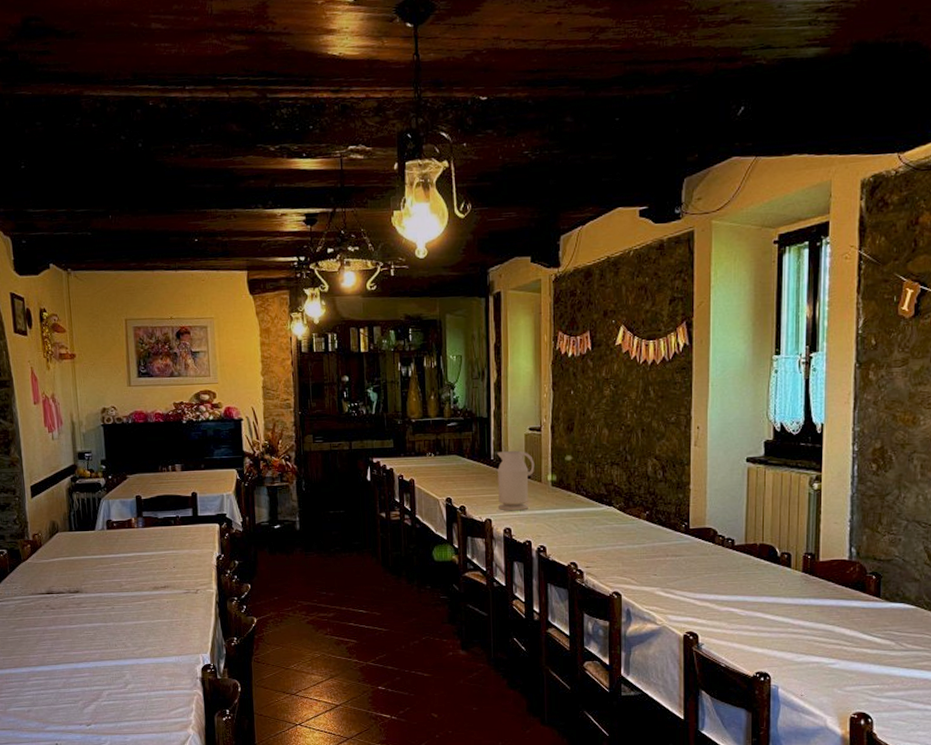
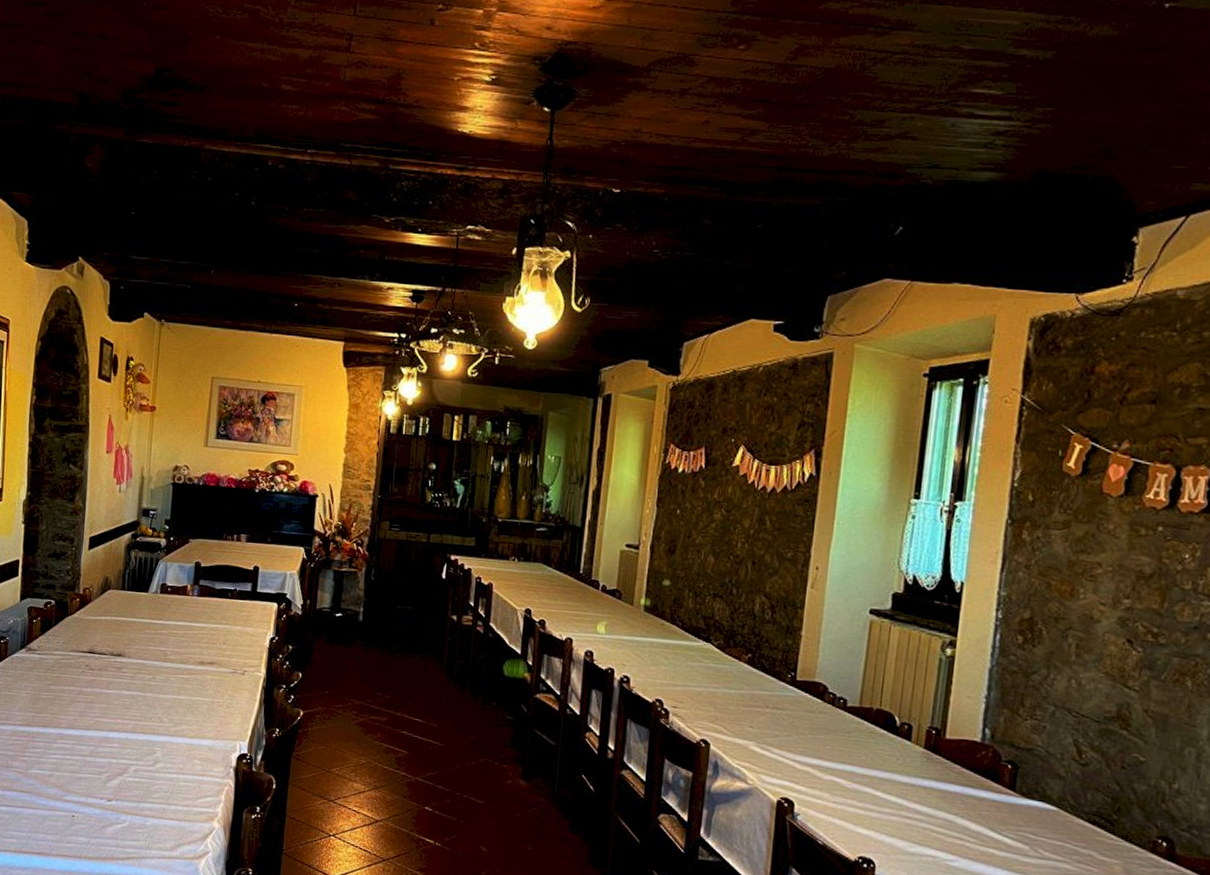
water jug: present [497,451,535,511] -> none [581,566,628,634]

